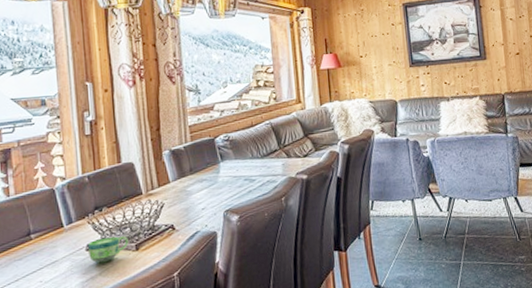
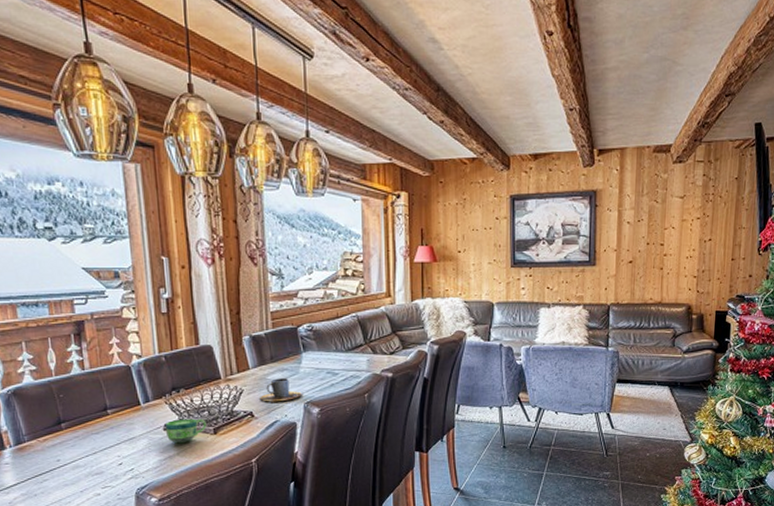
cup: none [180,188,221,214] -> present [260,378,302,402]

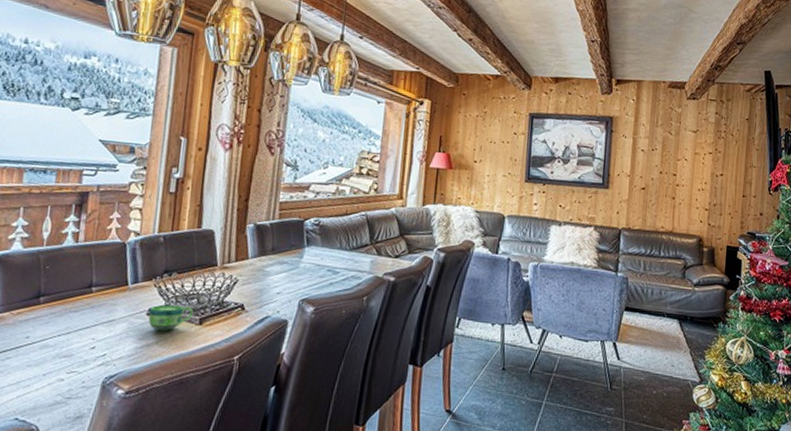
cup: present [260,378,302,402] -> none [254,271,299,296]

